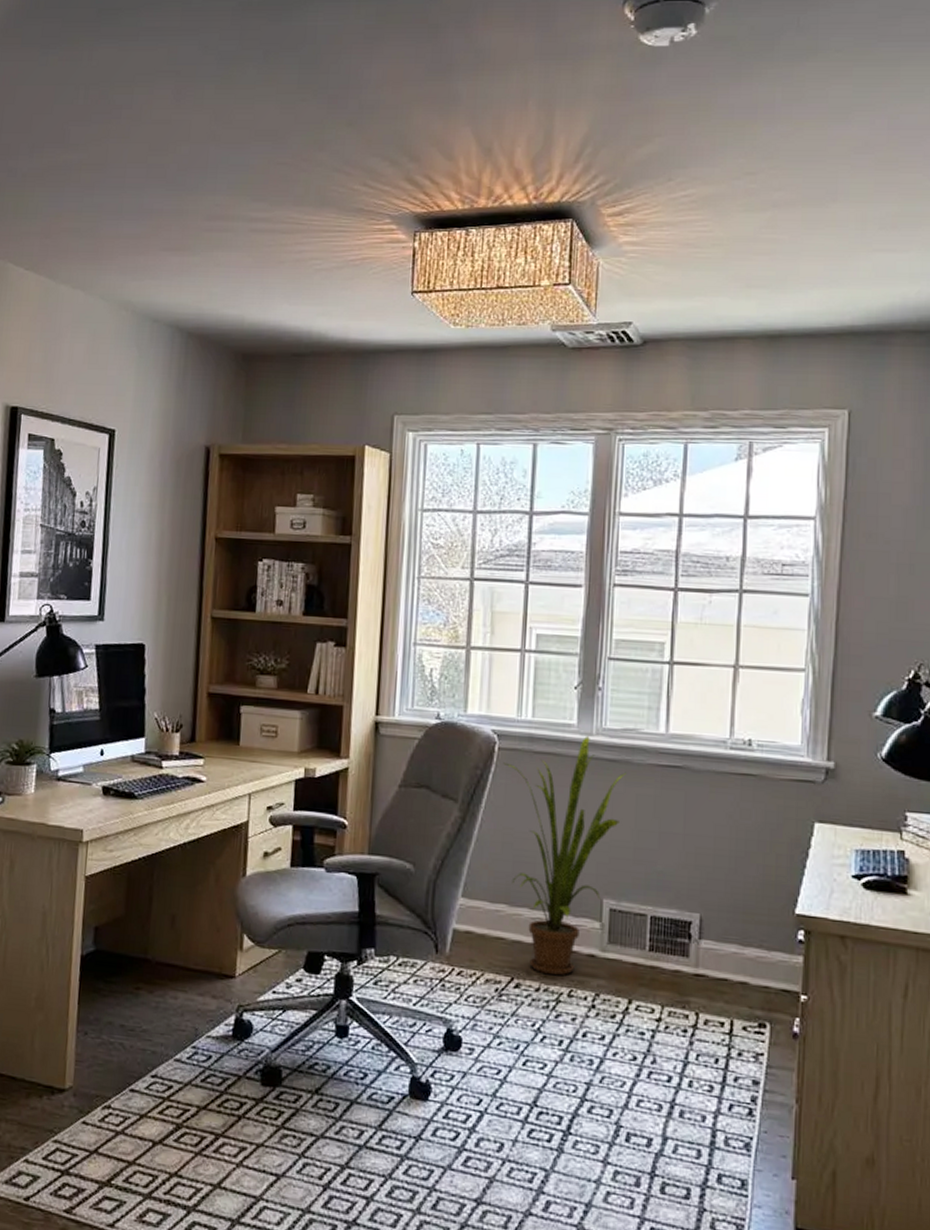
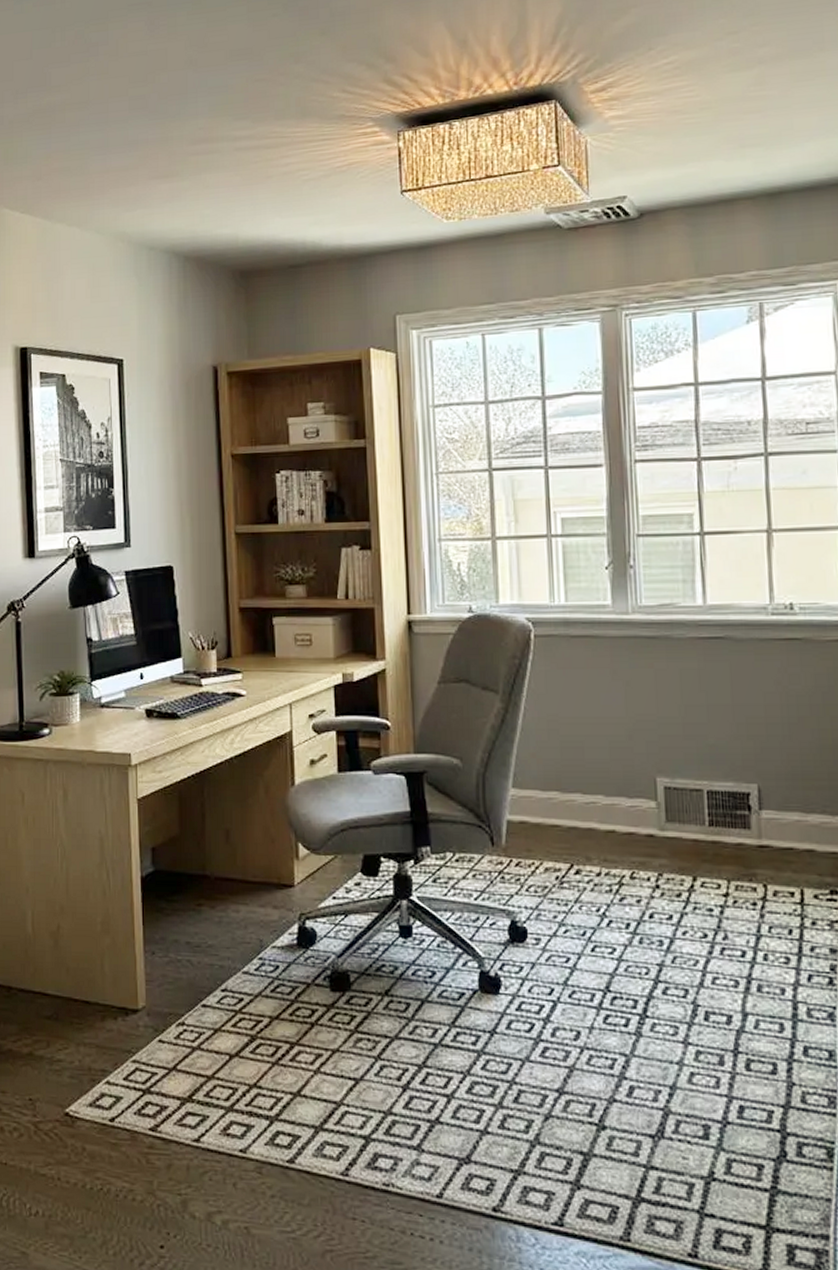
house plant: present [503,735,626,976] -> none [540,614,667,859]

